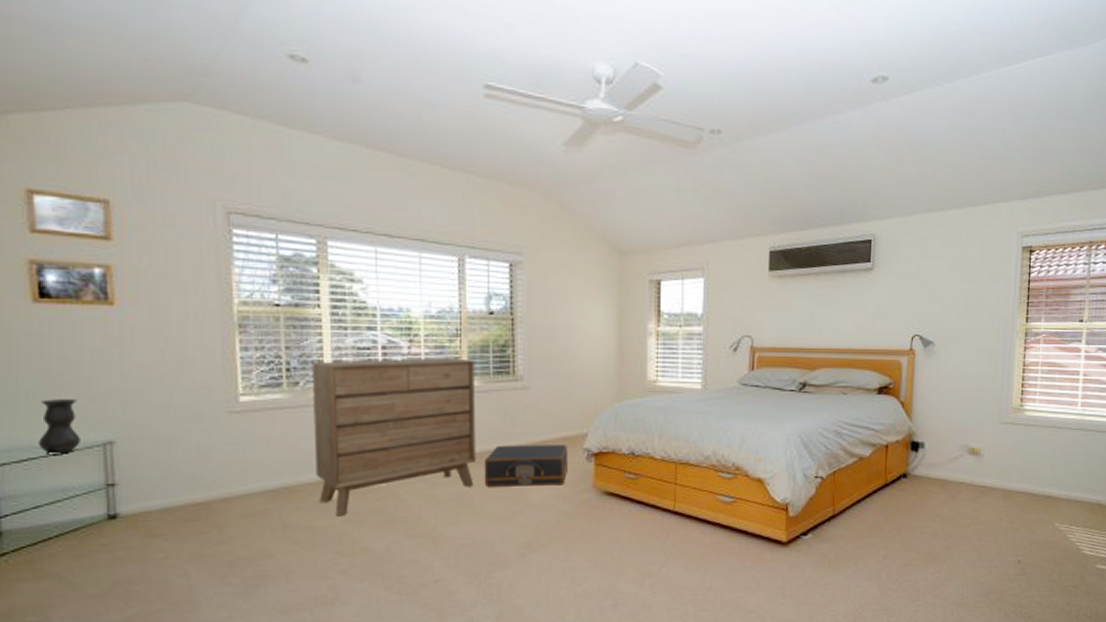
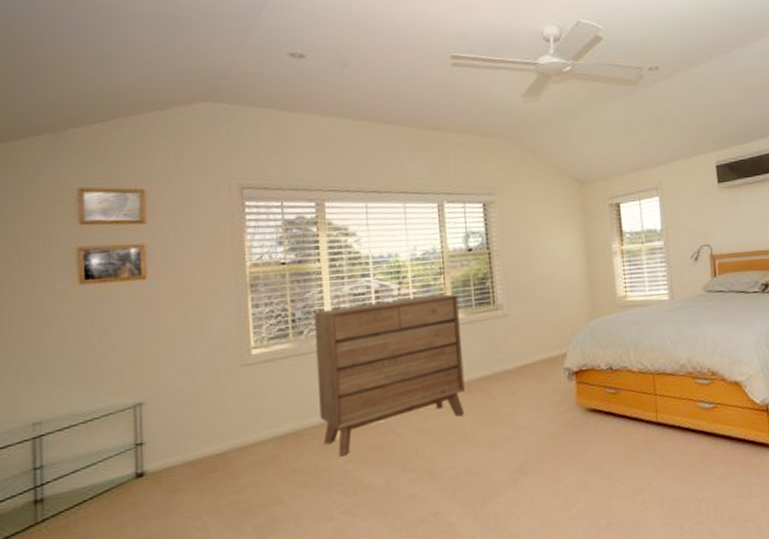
vase: present [39,399,80,456] -> none [79,367,114,422]
suitcase: present [484,445,569,487] -> none [472,366,552,415]

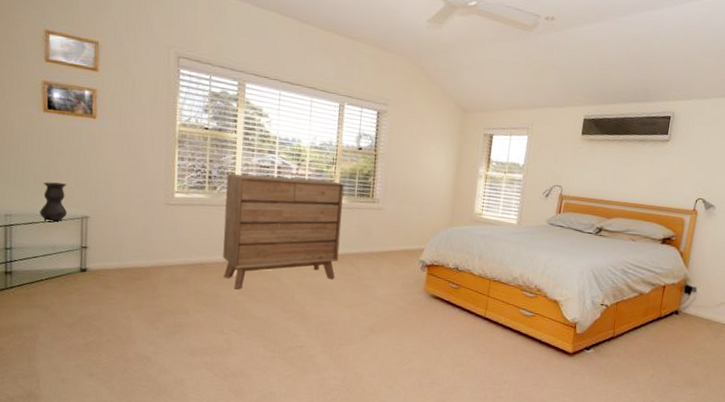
vase: none [79,367,114,422] -> present [40,182,67,223]

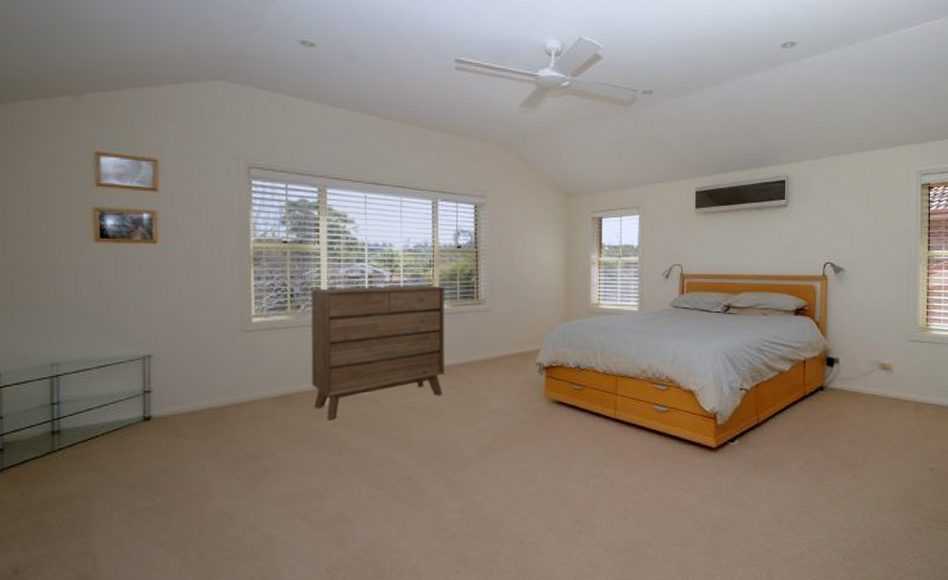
vase: present [40,182,67,223] -> none [93,320,125,367]

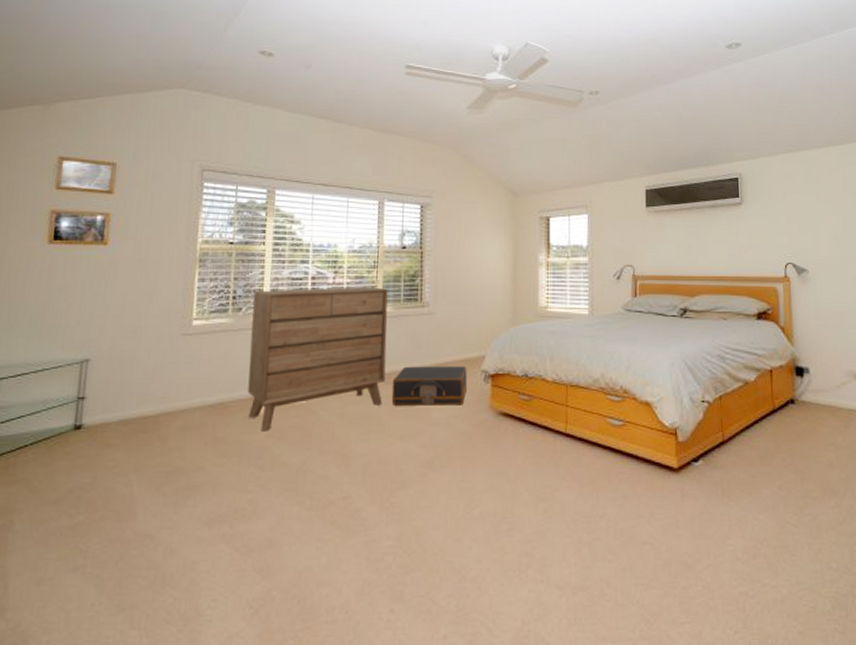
suitcase: none [451,359,524,396] -> present [391,366,468,406]

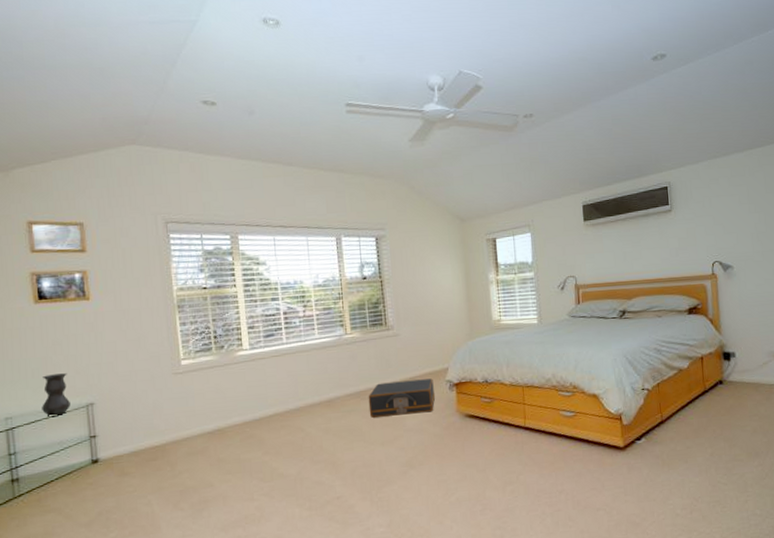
vase: none [31,323,67,372] -> present [42,373,70,418]
dresser: present [247,287,388,432] -> none [232,316,362,450]

